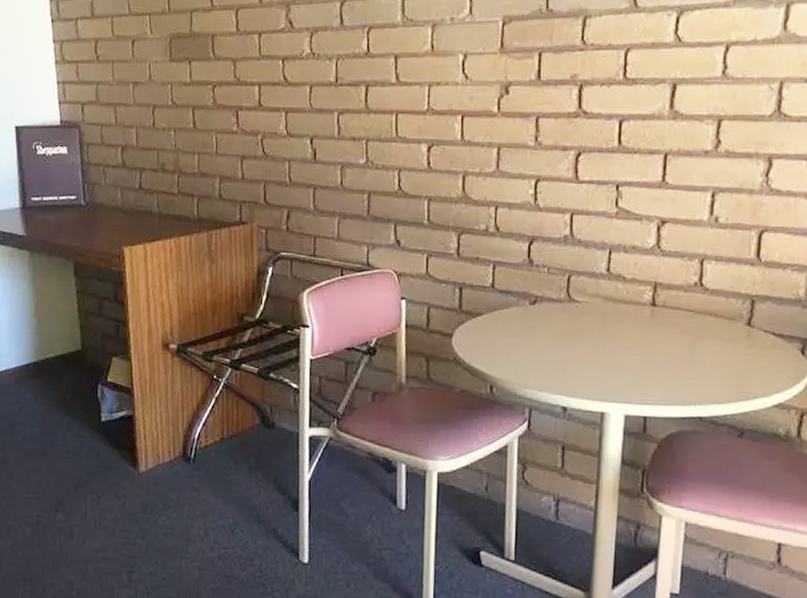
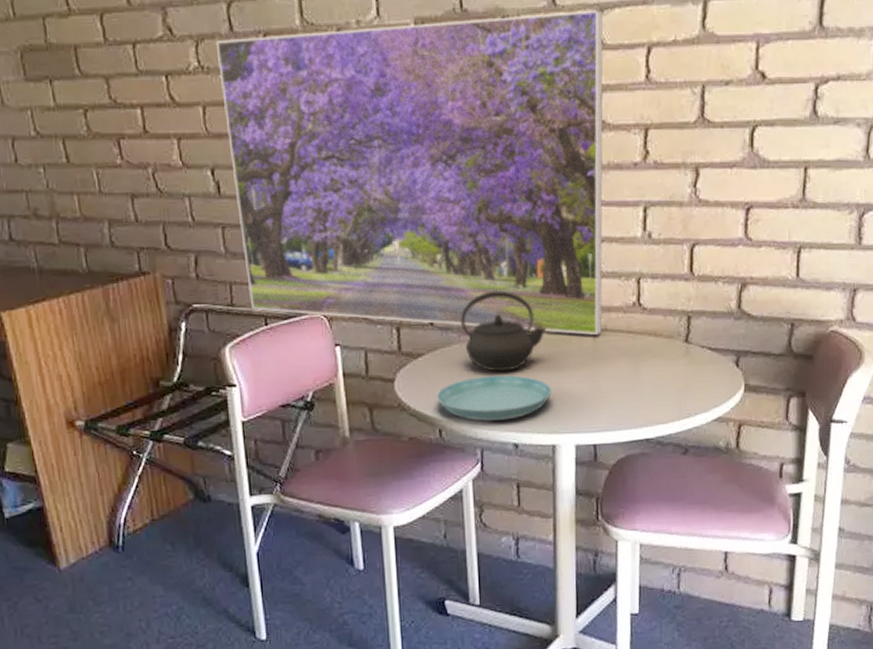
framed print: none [327,11,684,310] -> present [215,10,604,335]
saucer: none [491,339,605,384] -> present [437,375,552,422]
kettle: none [521,260,605,337] -> present [461,290,547,372]

